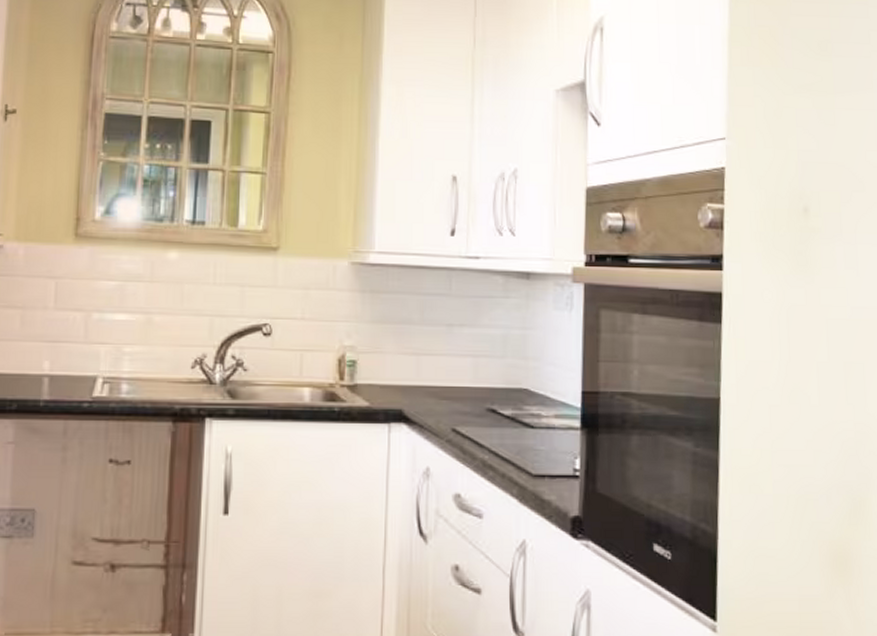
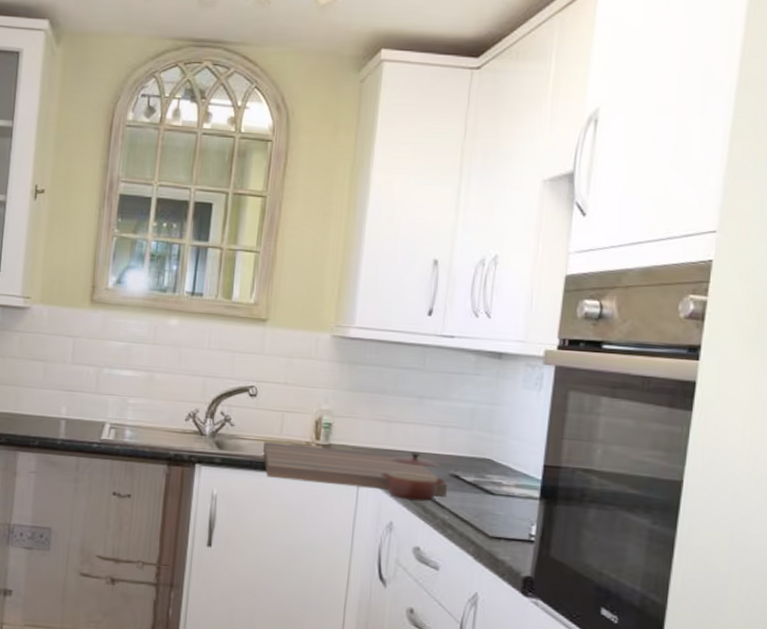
cutting board: none [281,386,484,433] -> present [262,441,447,496]
saucepan: none [413,386,483,442] -> present [380,451,446,502]

